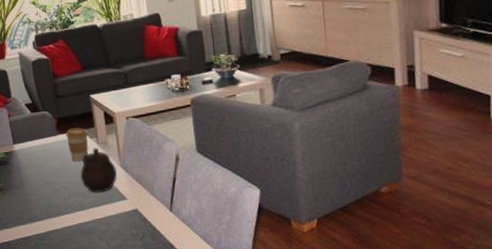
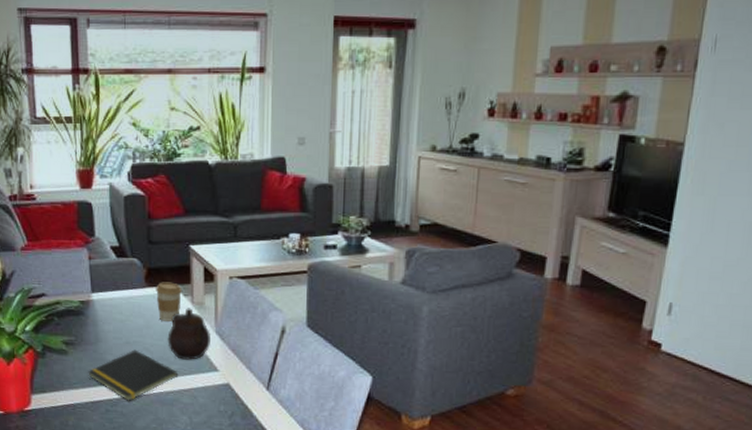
notepad: none [17,188,94,234] -> present [88,349,179,401]

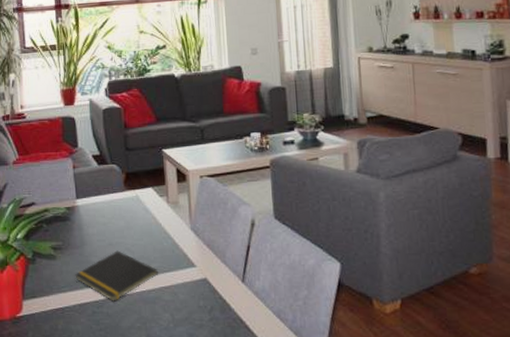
coffee cup: present [156,282,182,322] -> none [134,184,158,222]
teapot: present [167,308,210,360] -> none [147,207,187,258]

